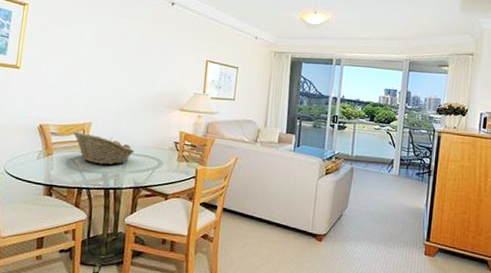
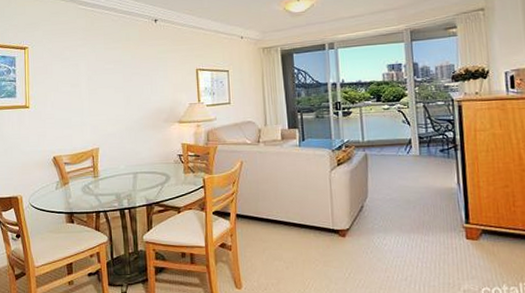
fruit basket: present [74,131,135,165] -> none [84,158,142,187]

